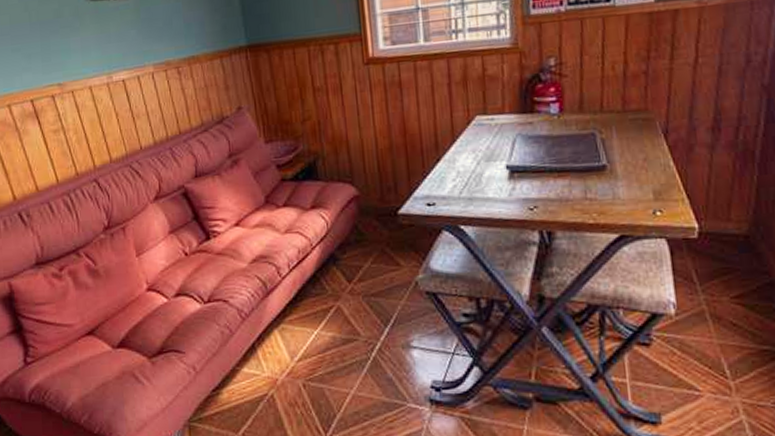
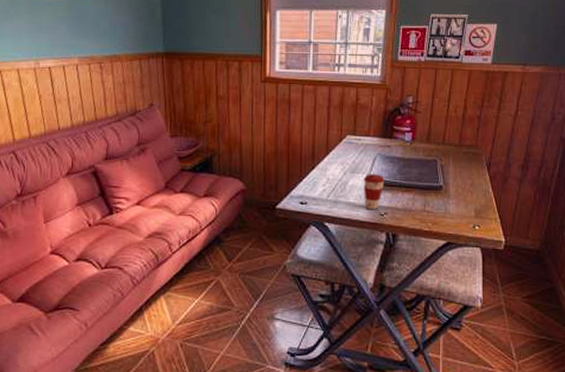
coffee cup: none [502,159,530,204] -> present [363,174,385,209]

